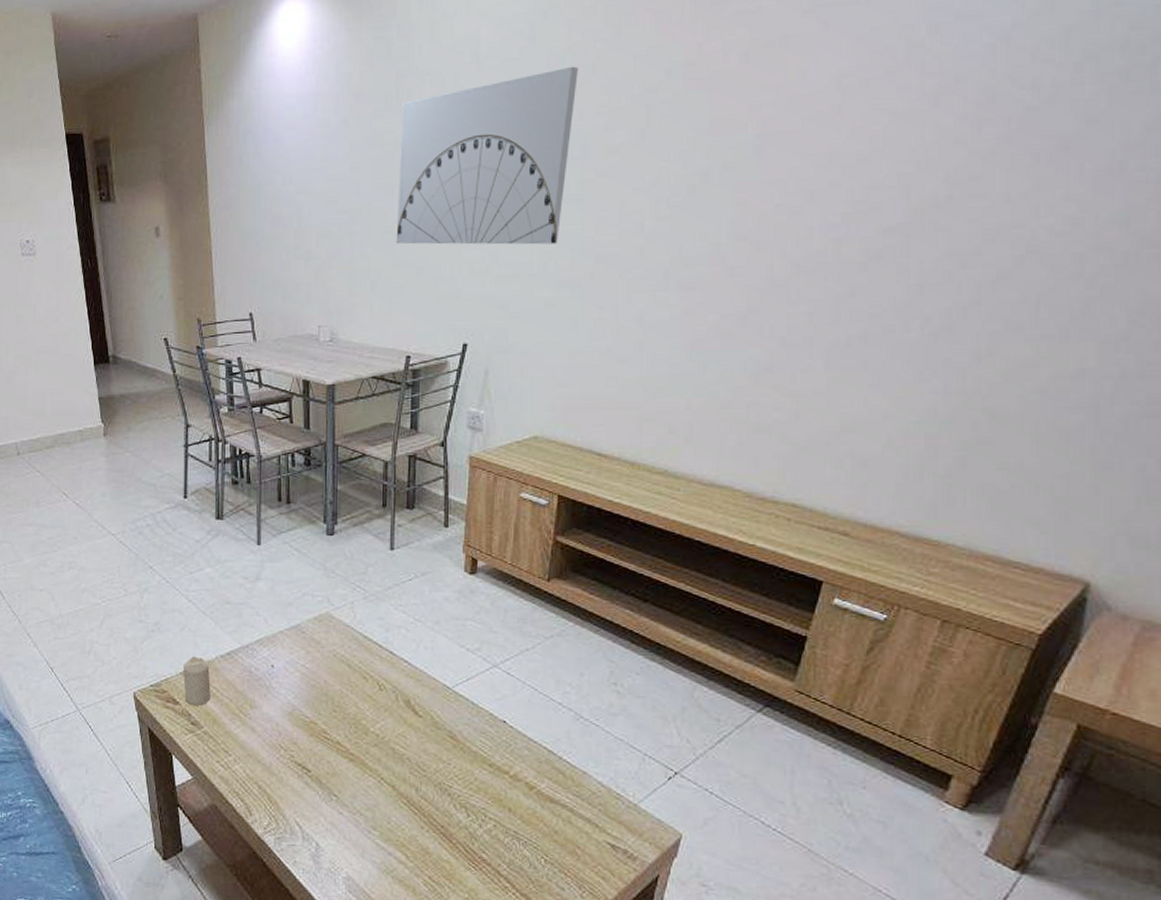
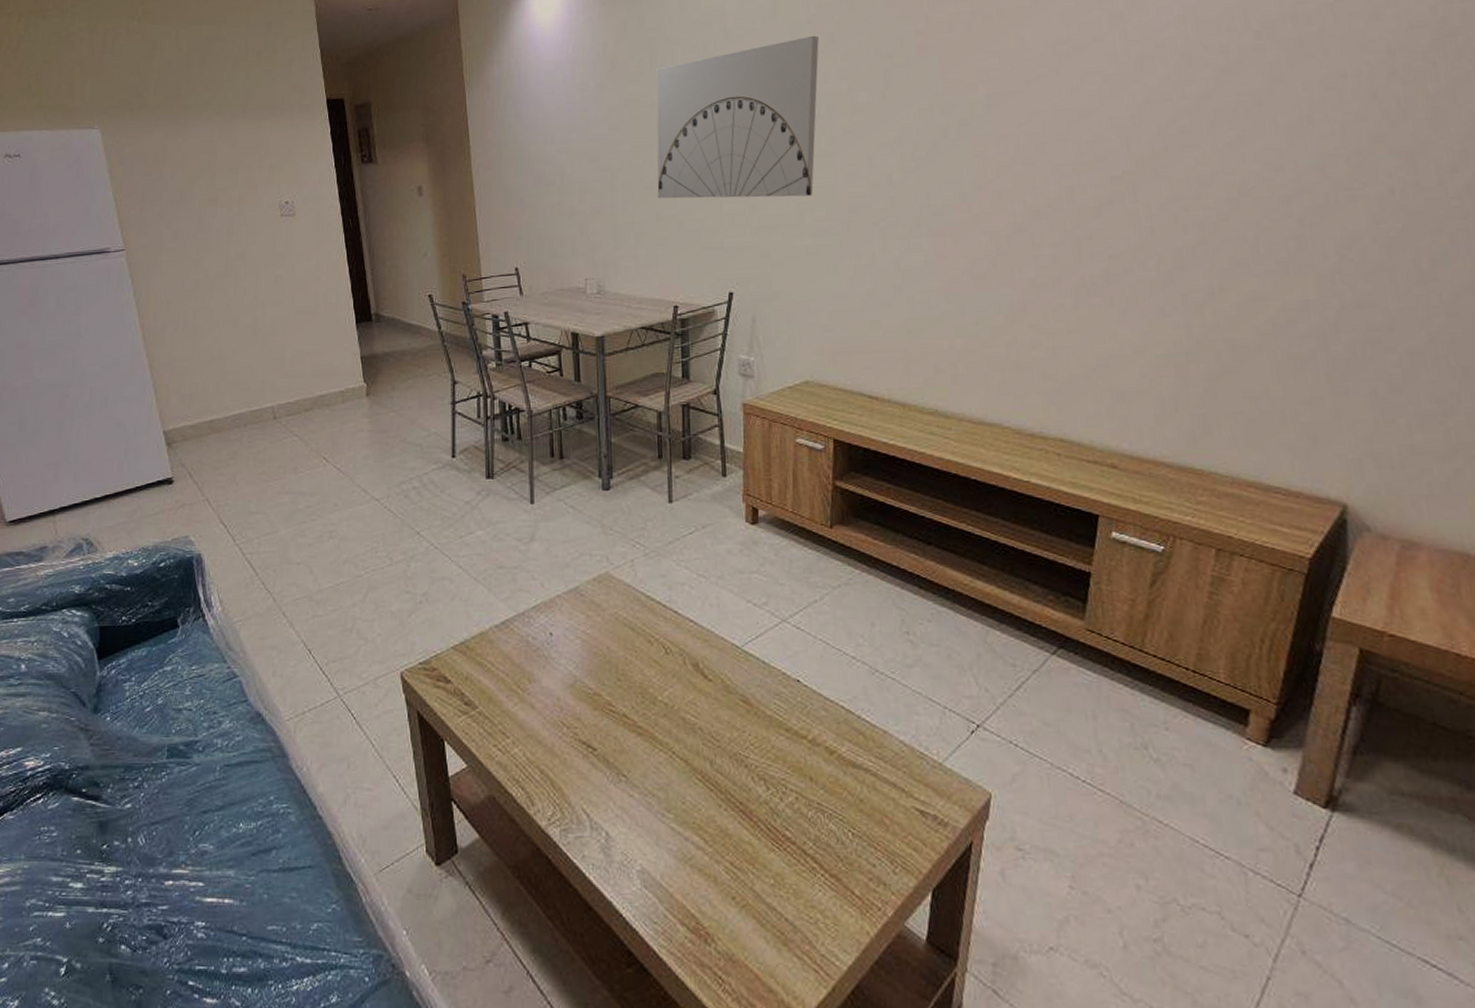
candle: present [183,656,211,706] -> none [455,628,485,683]

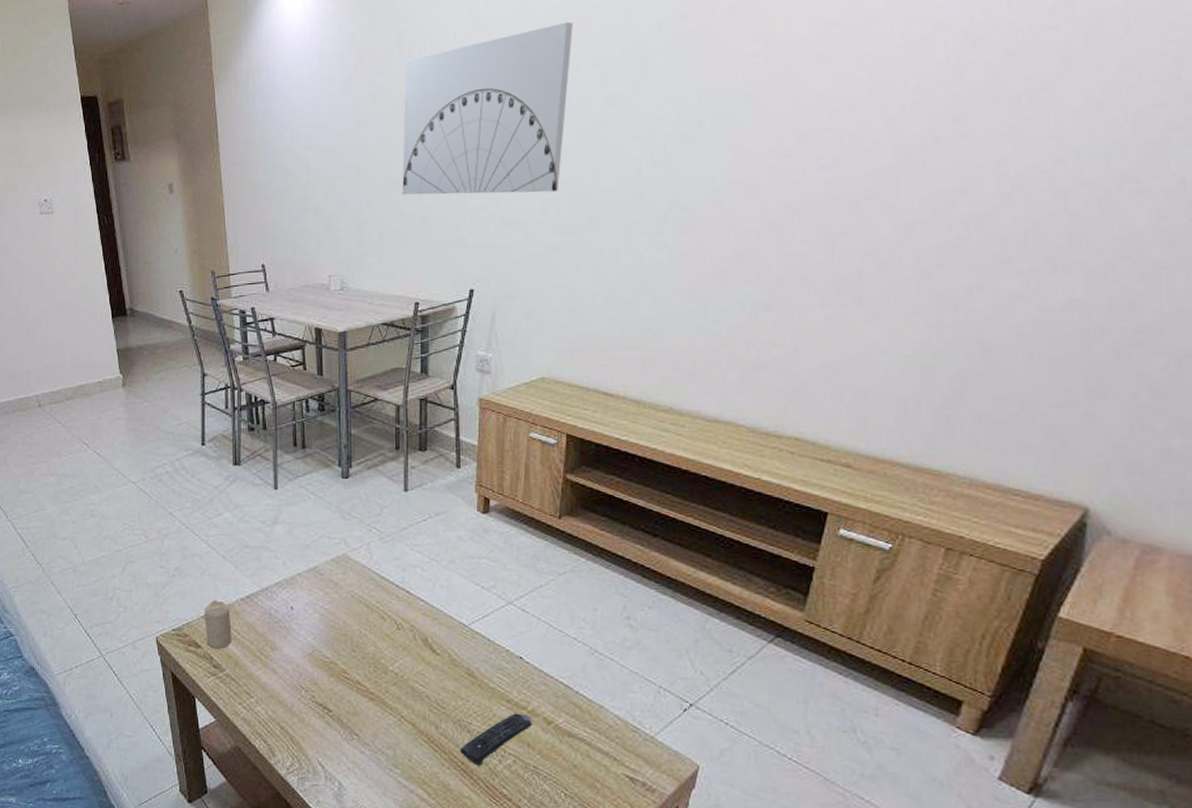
candle: none [455,628,485,683] -> present [205,600,232,649]
remote control: none [738,743,813,805] -> present [460,713,532,766]

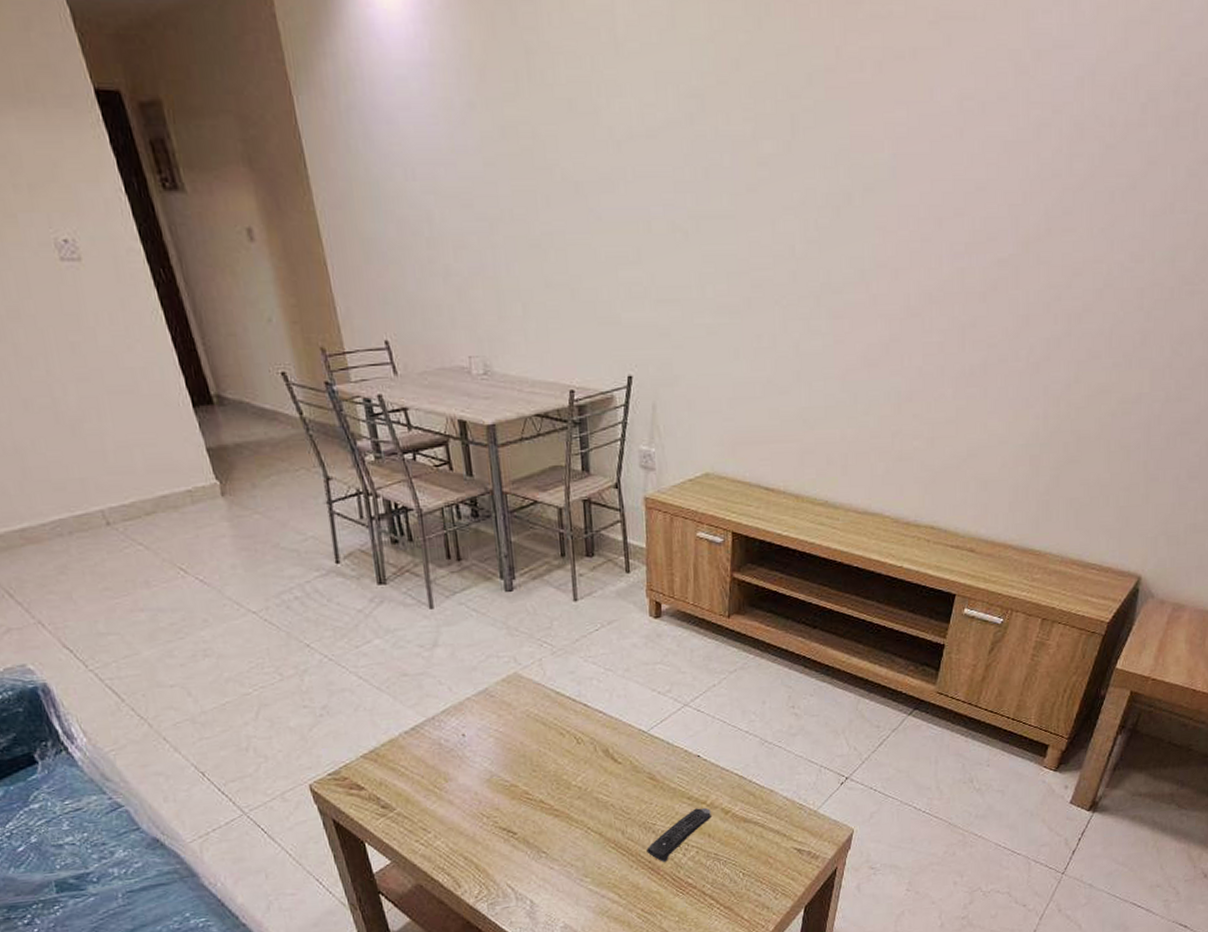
candle: present [205,600,232,649] -> none [363,736,400,788]
wall art: present [402,21,573,195] -> none [536,59,722,266]

